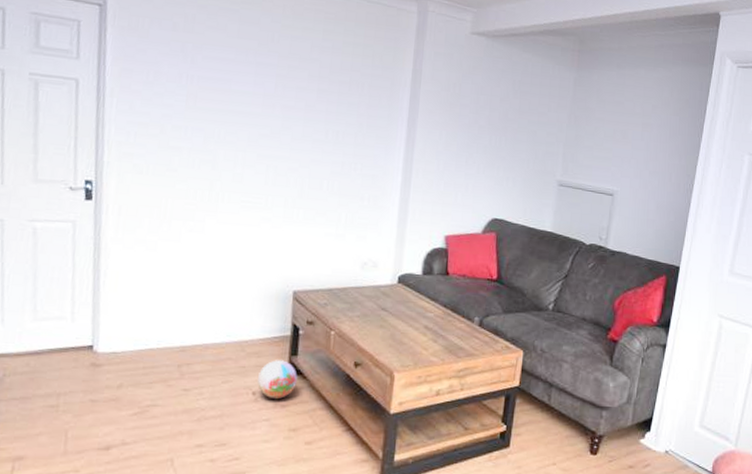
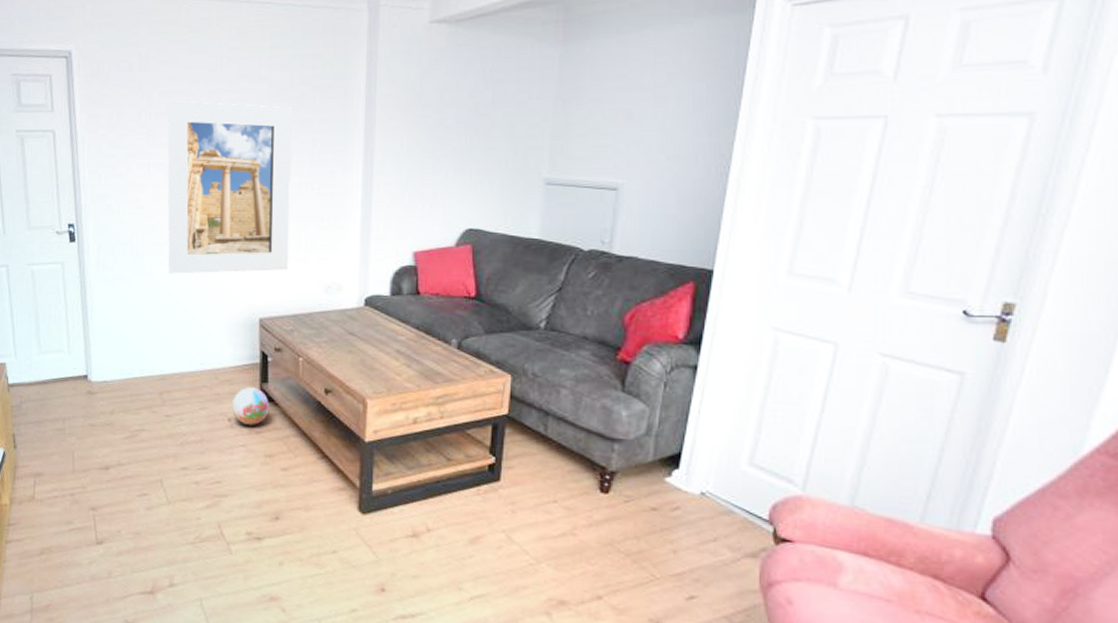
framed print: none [199,67,341,245] -> present [167,101,292,274]

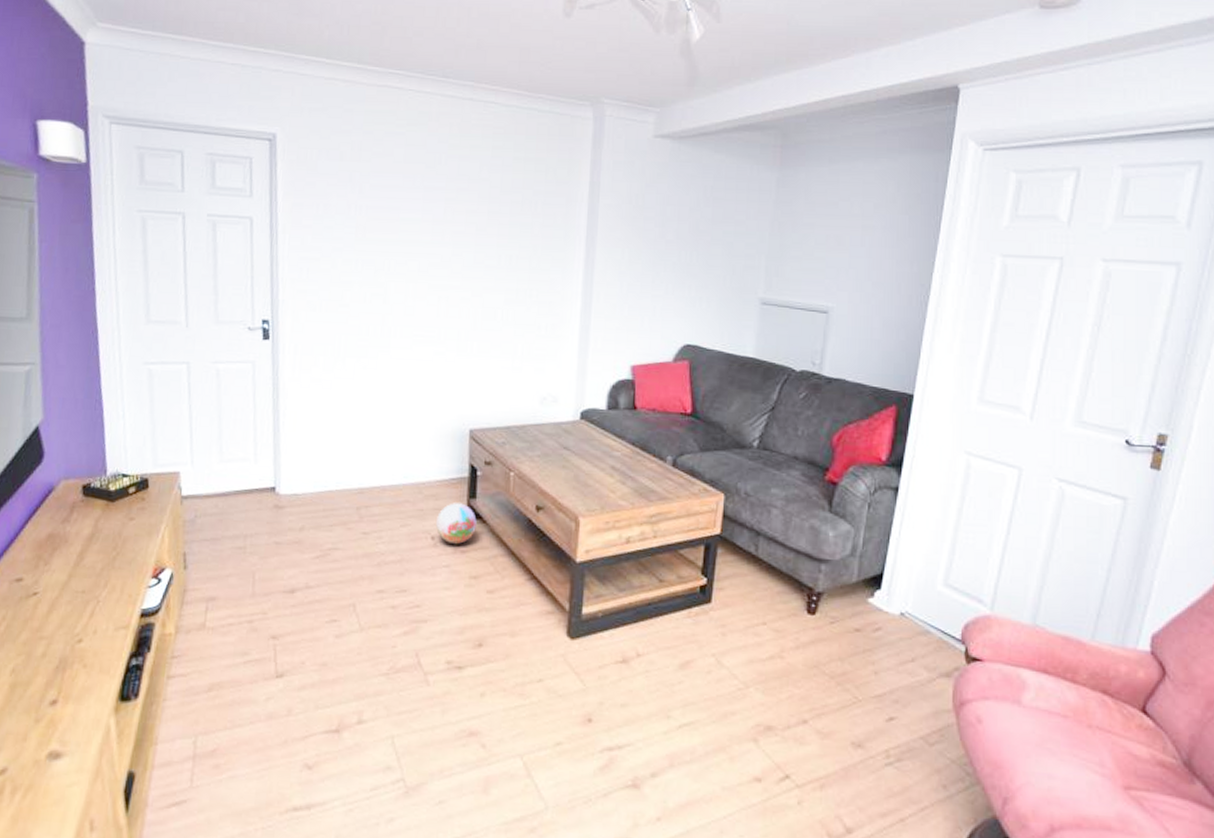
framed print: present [167,101,292,274] -> none [373,195,512,380]

